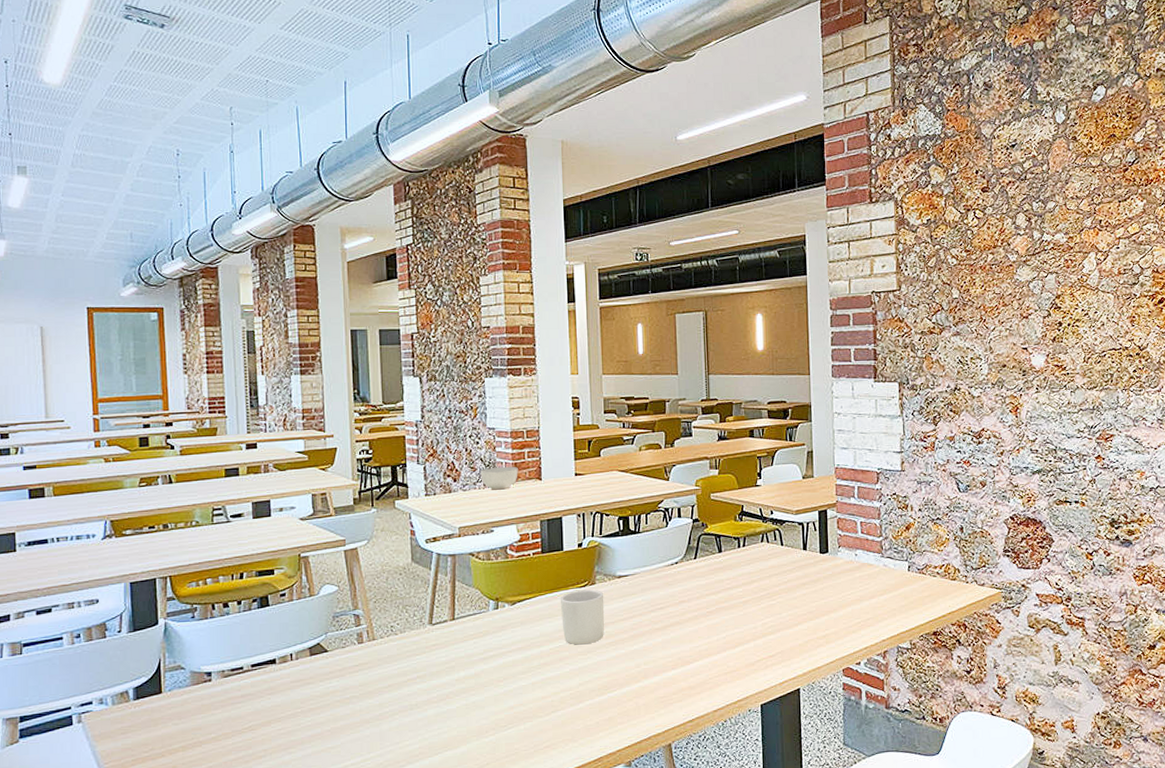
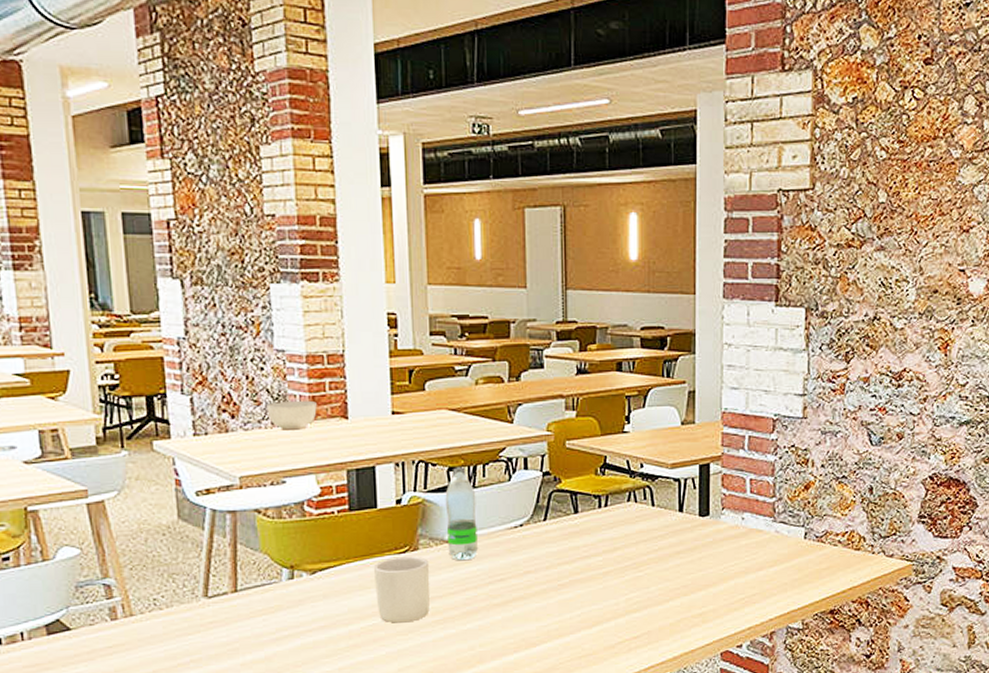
bottle: none [616,516,642,593] -> present [445,467,478,561]

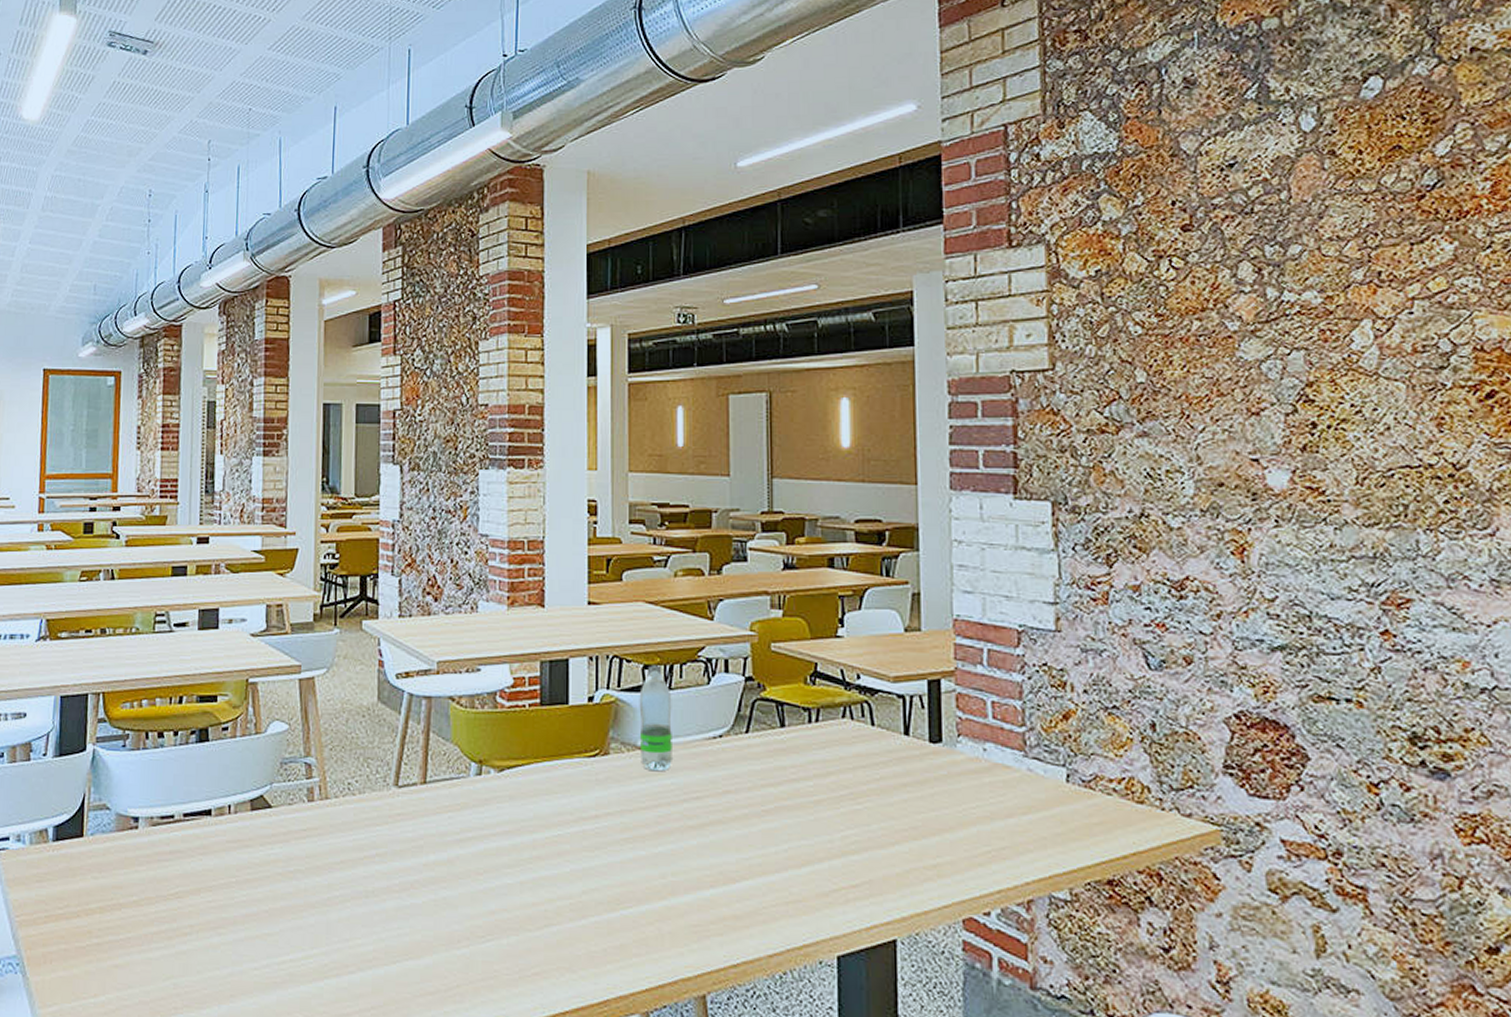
bowl: present [267,400,317,430] -> none [468,585,515,616]
mug: present [373,556,431,623] -> none [561,760,620,837]

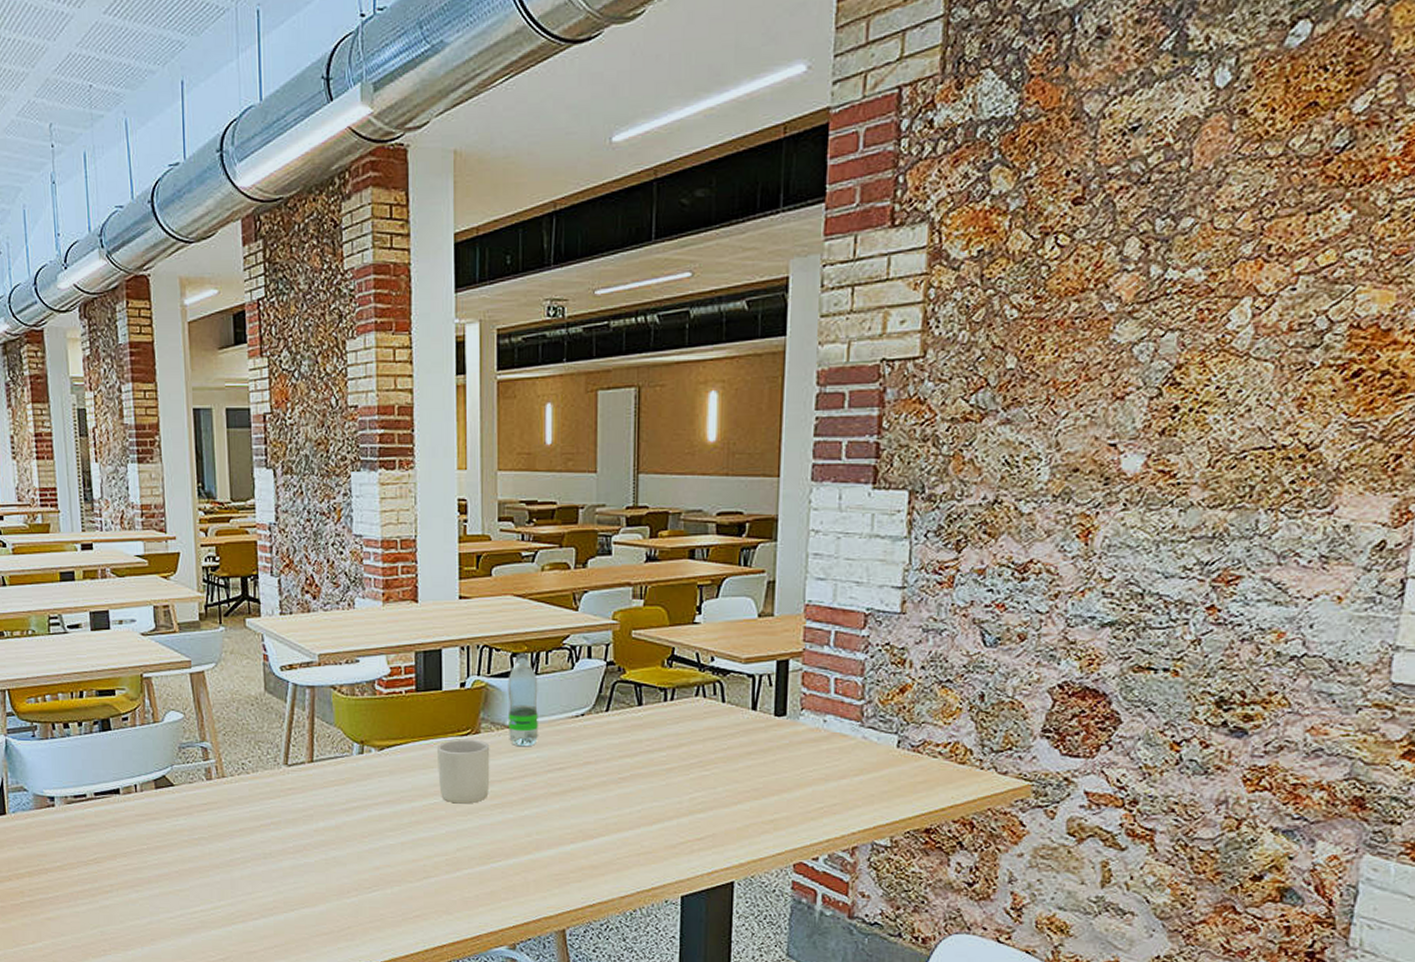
mug: none [561,760,620,837] -> present [436,739,490,804]

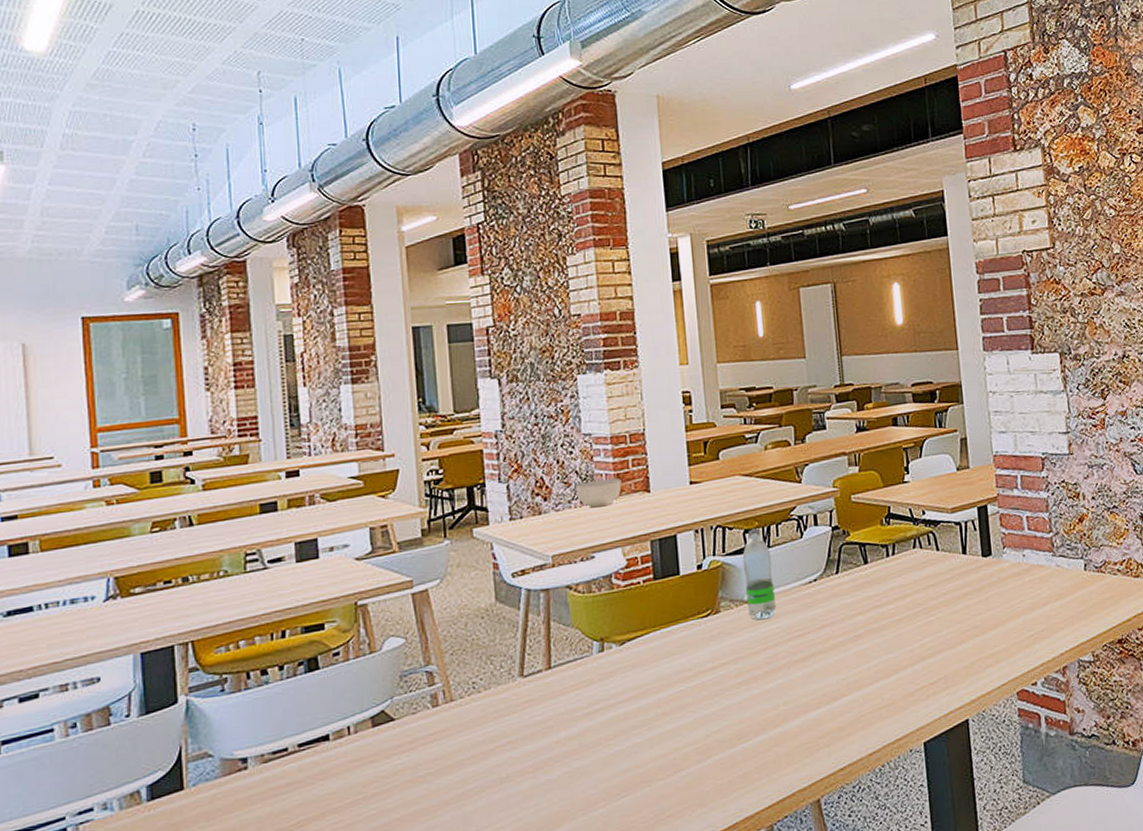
bowl: none [344,583,390,612] -> present [576,478,622,508]
mug: present [436,739,490,804] -> none [678,619,734,688]

